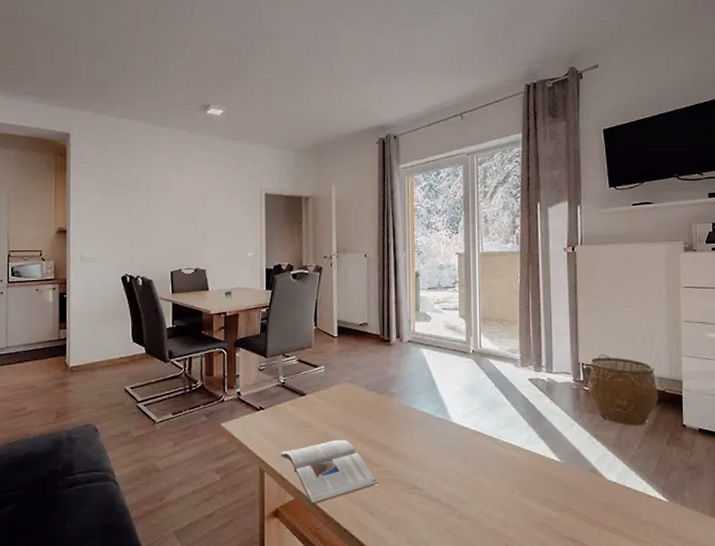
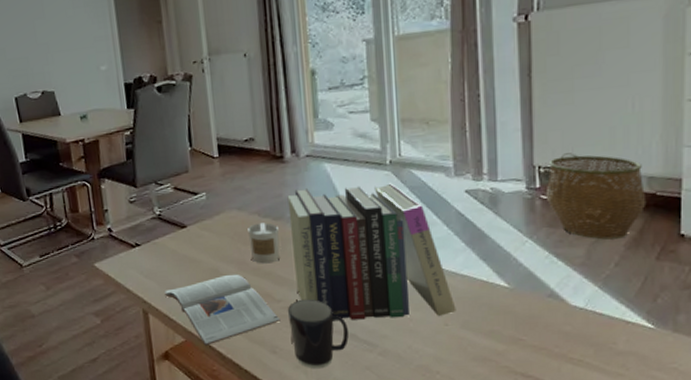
candle: none [357,395,382,432] -> present [248,222,281,264]
mug: none [384,465,434,530] -> present [287,298,349,369]
books: none [391,367,520,486] -> present [287,182,456,320]

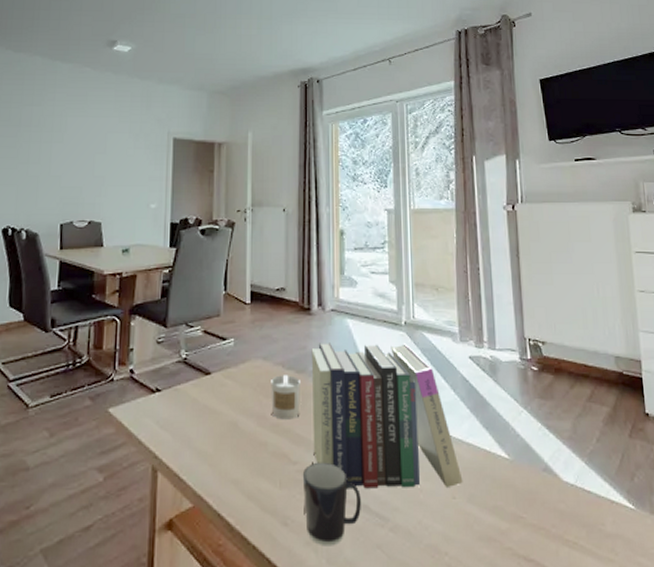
magazine: present [164,274,281,346] -> none [177,429,295,514]
basket: present [545,153,647,240] -> none [535,328,617,414]

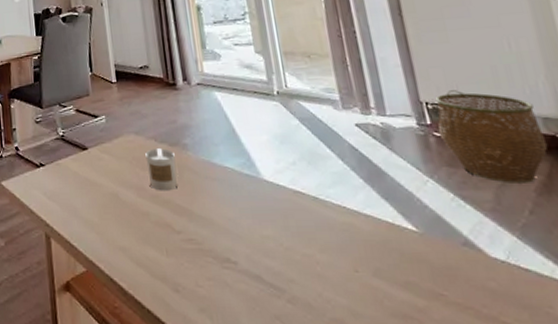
mug: present [302,462,361,546] -> none [187,232,254,314]
books: present [311,342,463,489] -> none [181,112,365,260]
basket: none [535,328,617,414] -> present [435,90,549,183]

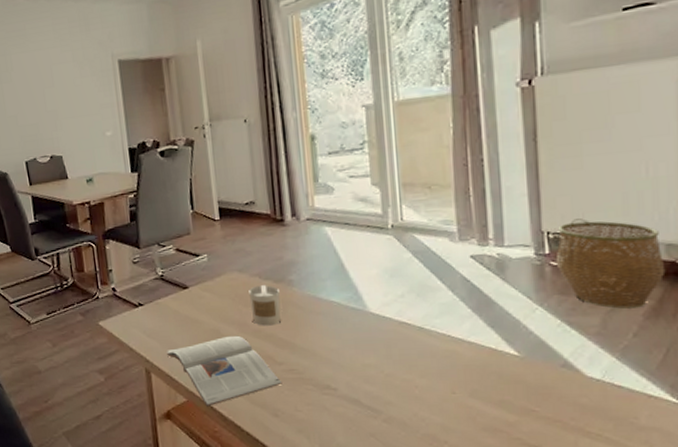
magazine: none [66,200,182,278] -> present [166,335,282,407]

